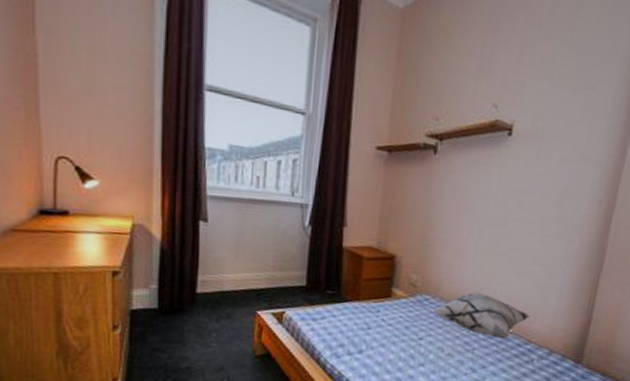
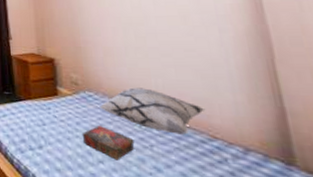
book: none [408,329,459,363] -> present [82,124,135,161]

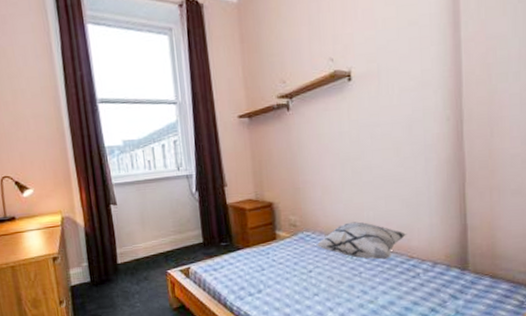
book: present [82,124,135,161] -> none [299,261,346,291]

